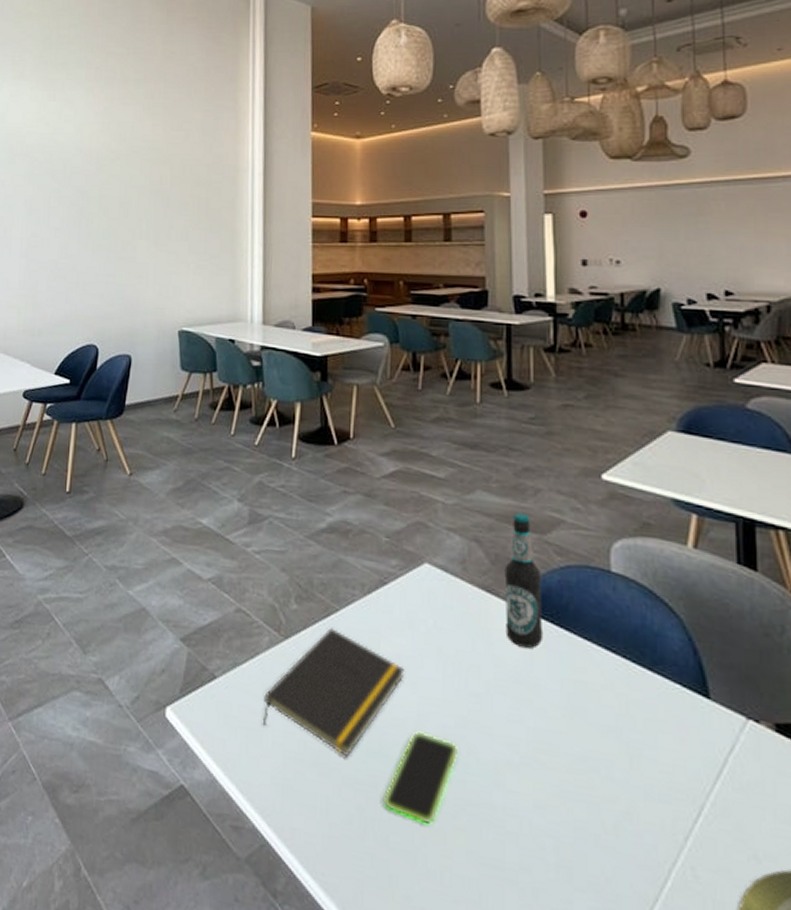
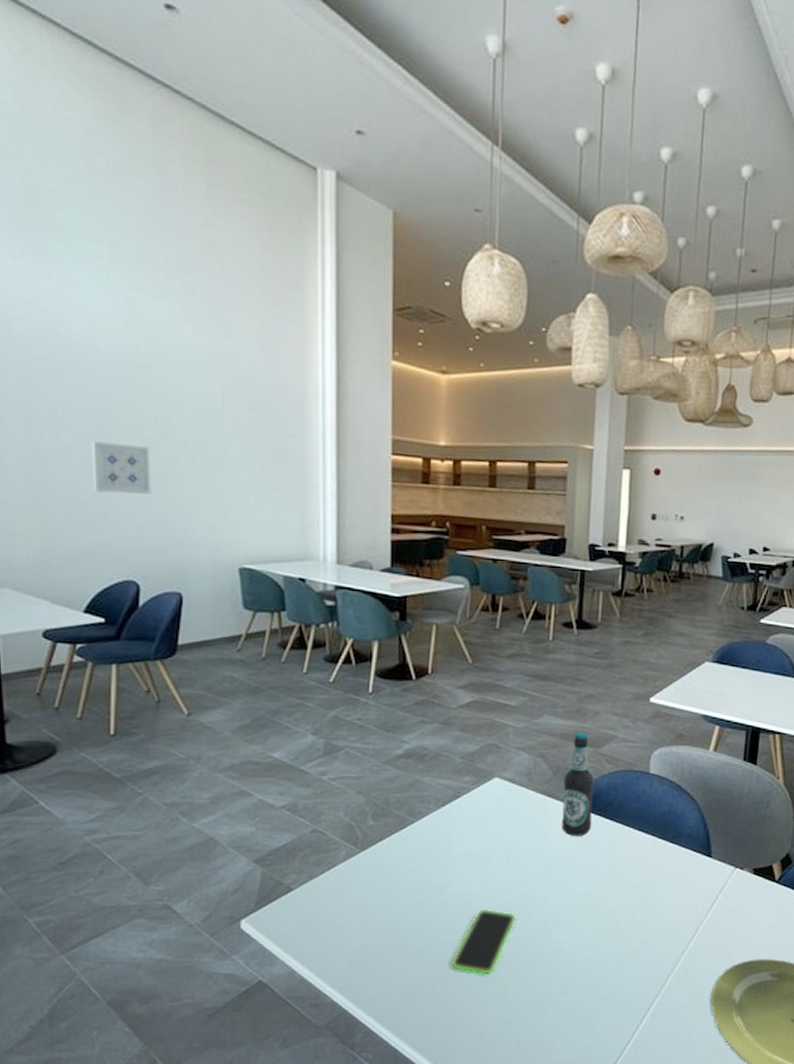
wall art: none [70,225,114,268] -> present [91,442,151,494]
notepad: present [263,627,405,758] -> none [341,836,473,937]

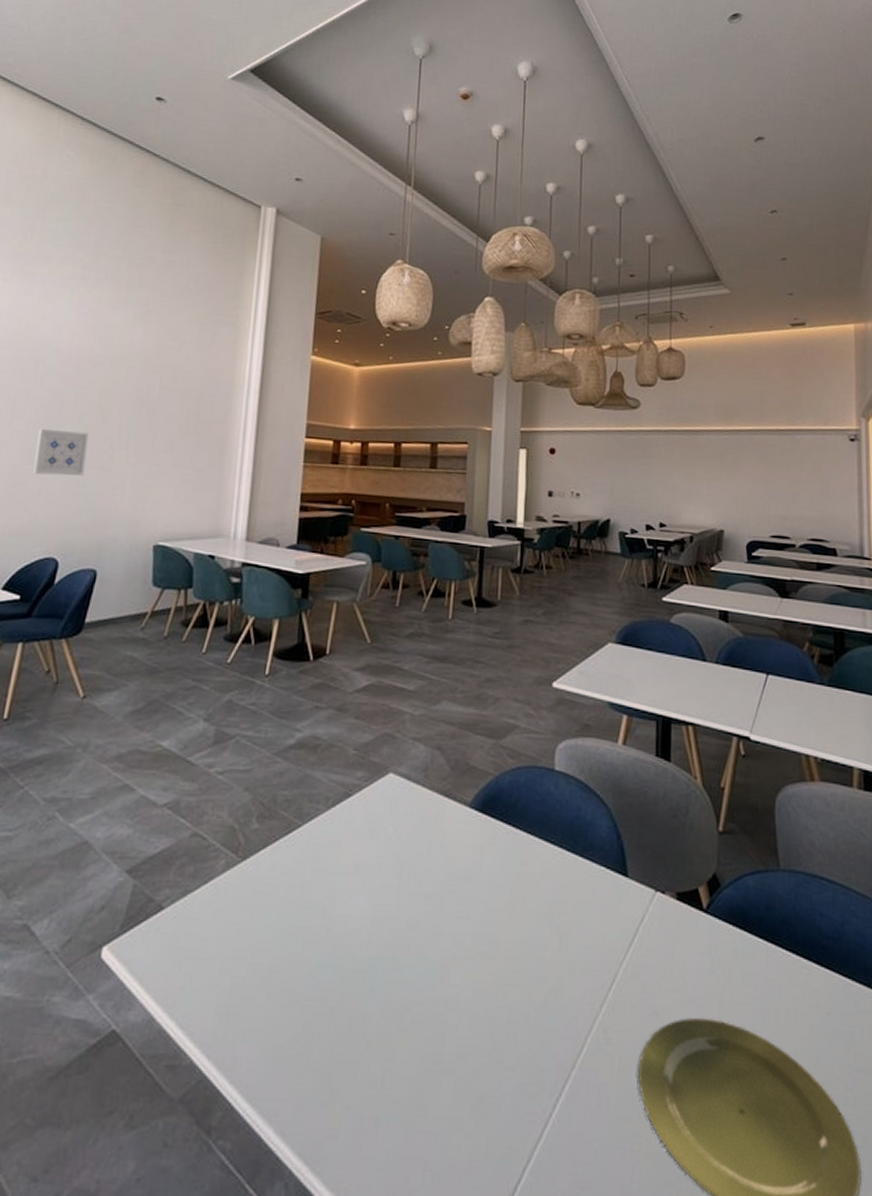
smartphone: present [451,908,517,974] -> none [331,939,408,1029]
bottle: present [561,732,595,836] -> none [459,720,496,847]

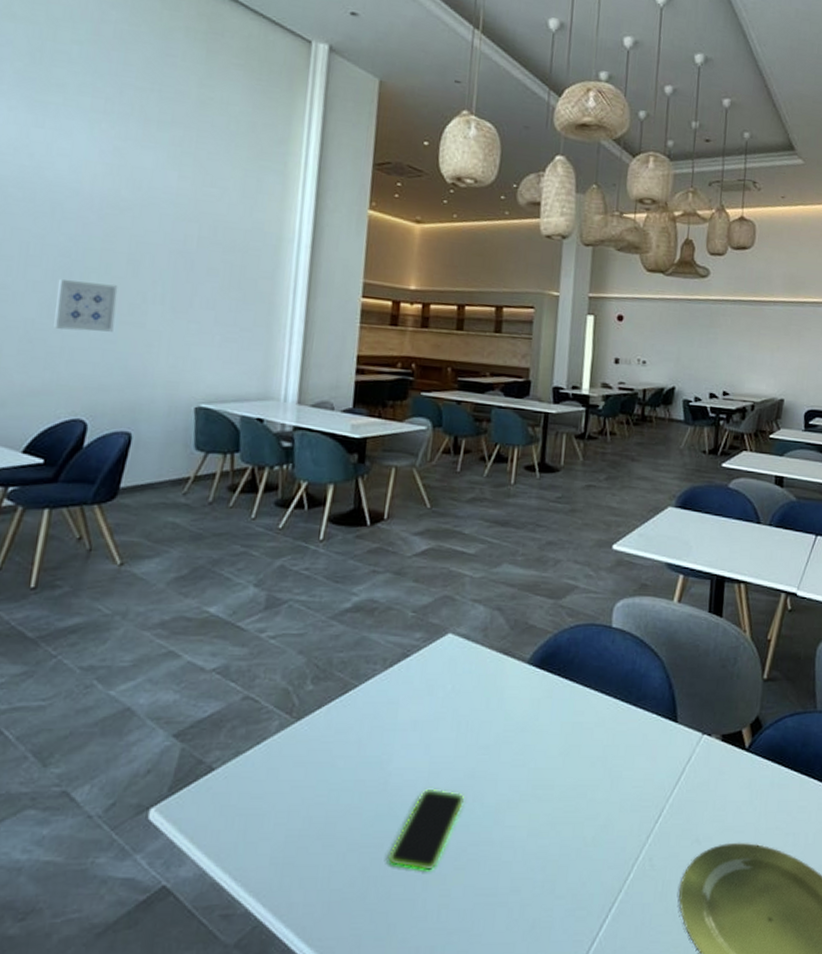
smartphone: none [331,939,408,1029] -> present [388,788,465,870]

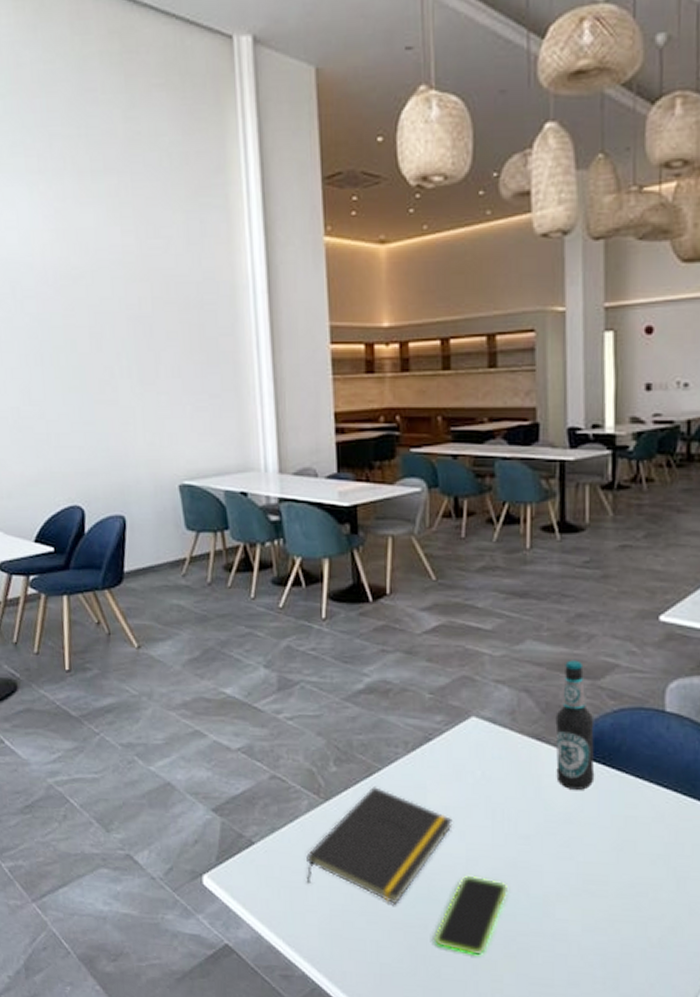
wall art: present [54,280,118,332] -> none [32,363,90,415]
notepad: none [266,703,420,825] -> present [306,785,453,905]
bottle: none [517,582,554,700] -> present [555,660,595,790]

